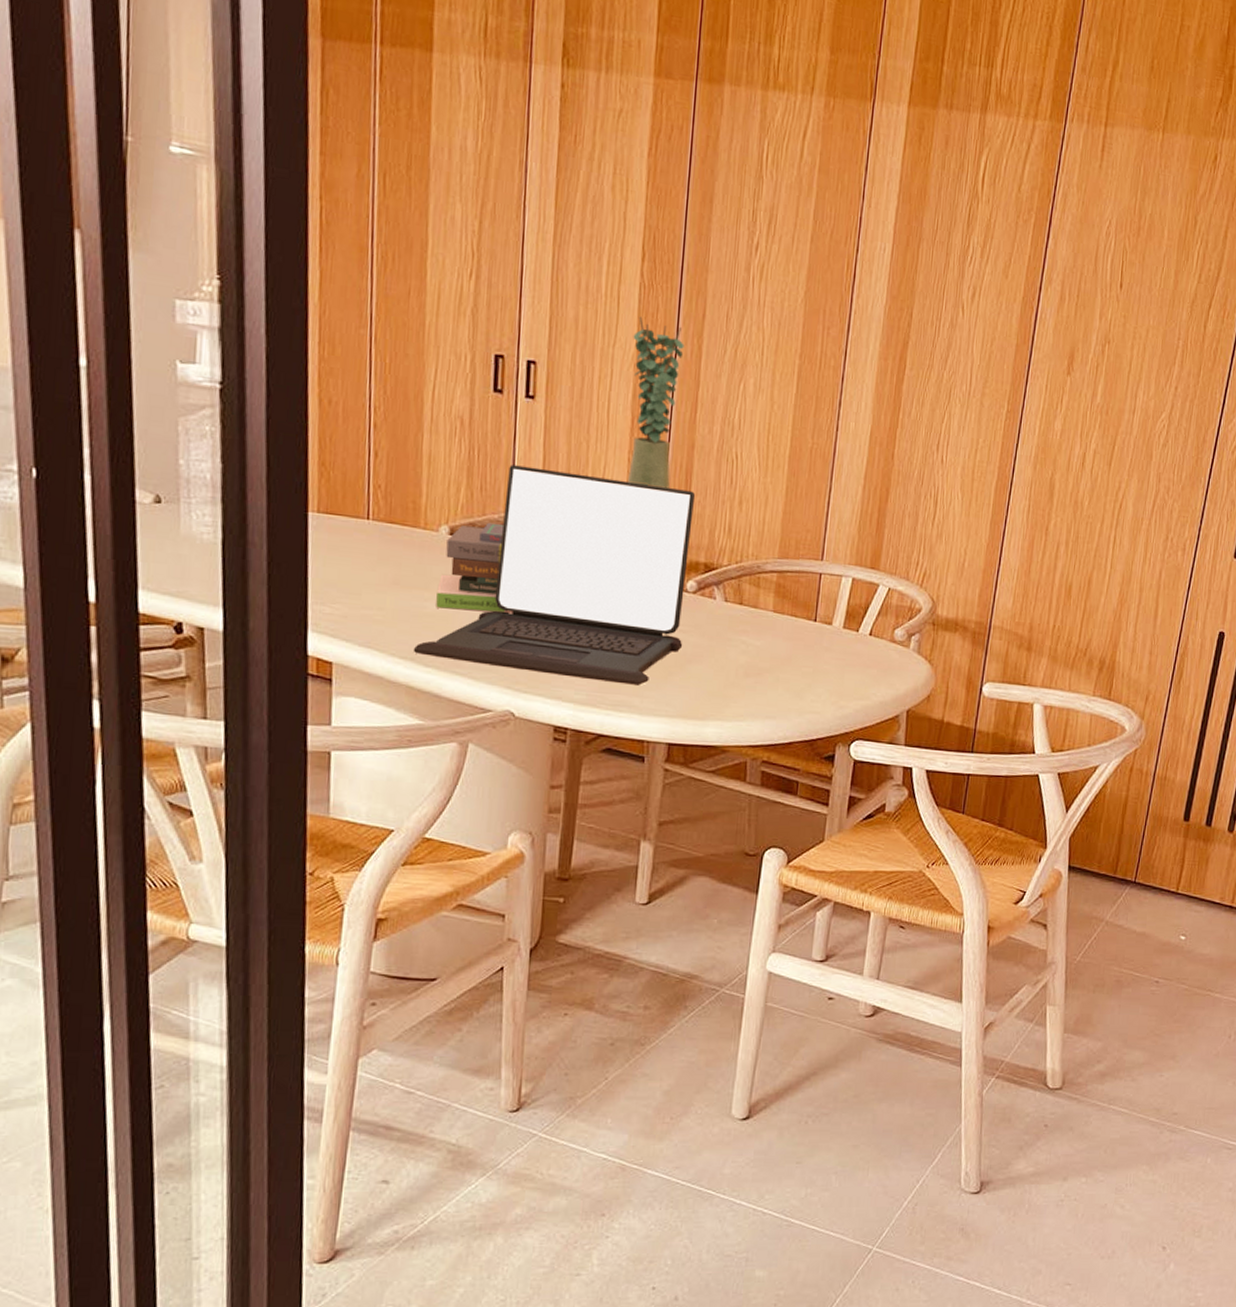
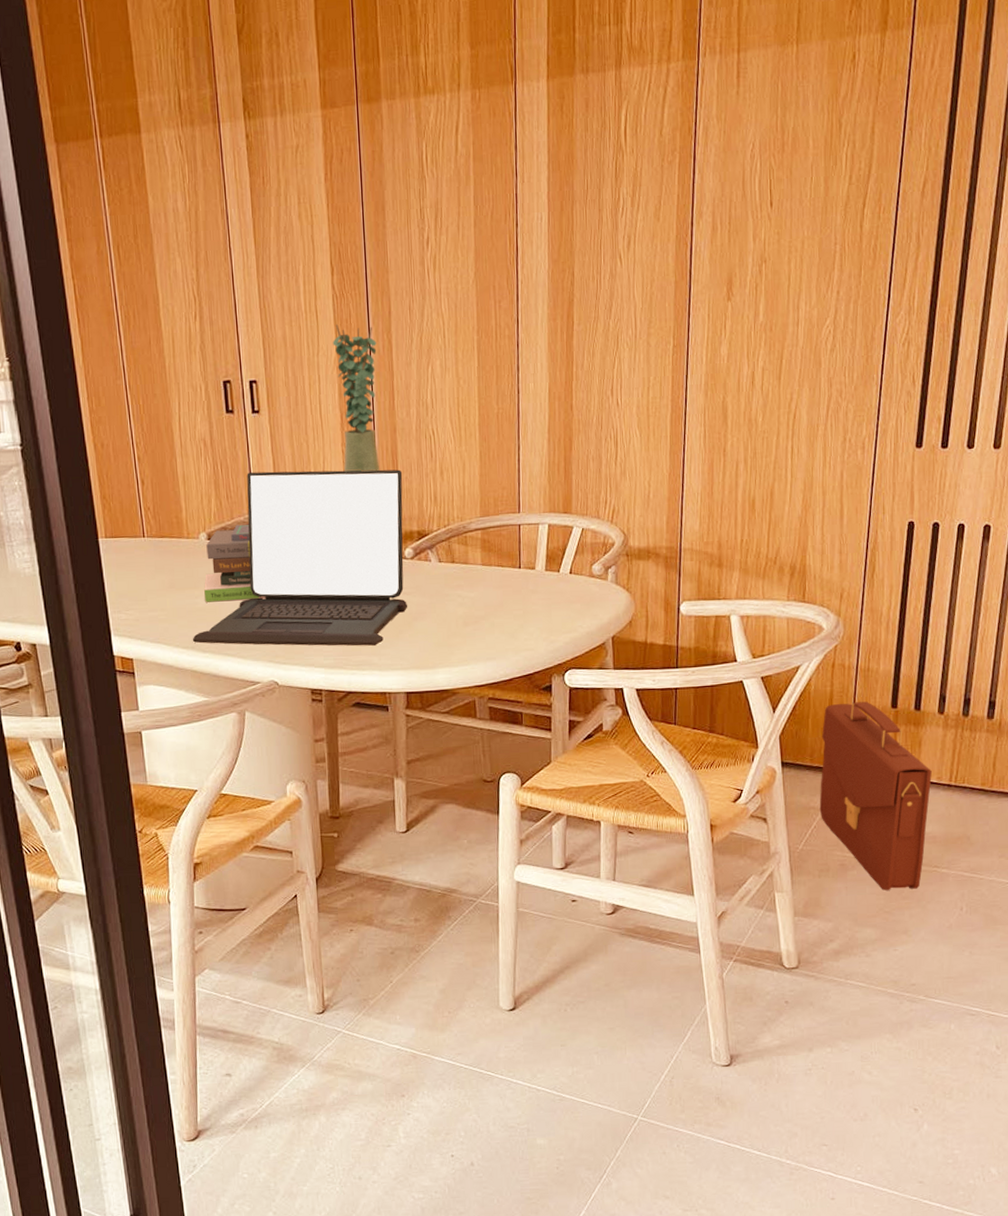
briefcase: none [1101,810,1216,1012] -> present [819,701,932,891]

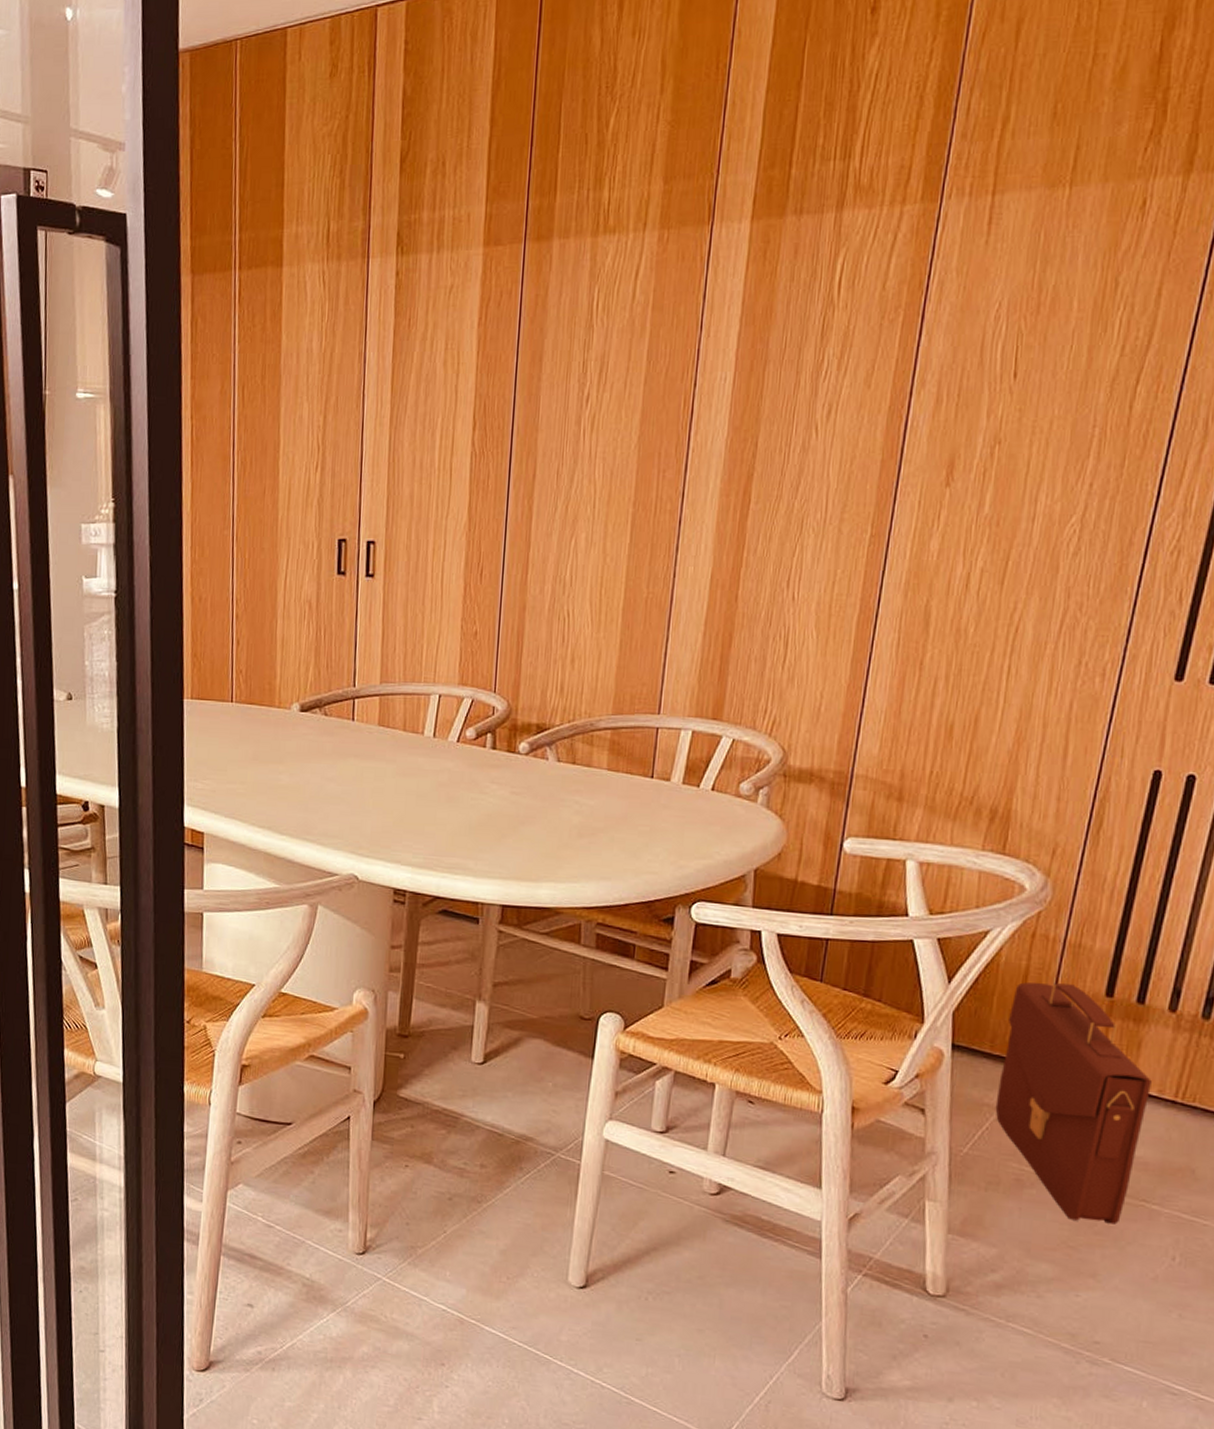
laptop: present [192,469,408,646] -> none [270,641,528,848]
books: present [204,524,266,602] -> none [289,697,356,782]
vase: present [332,324,381,472] -> none [460,485,515,653]

